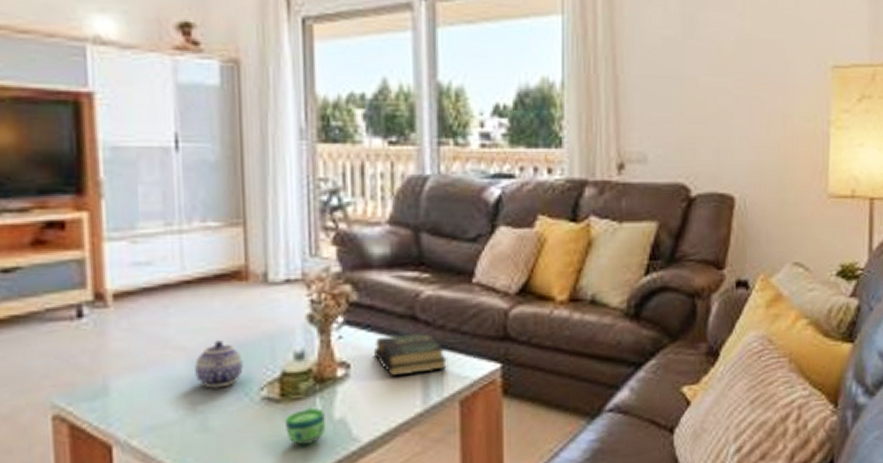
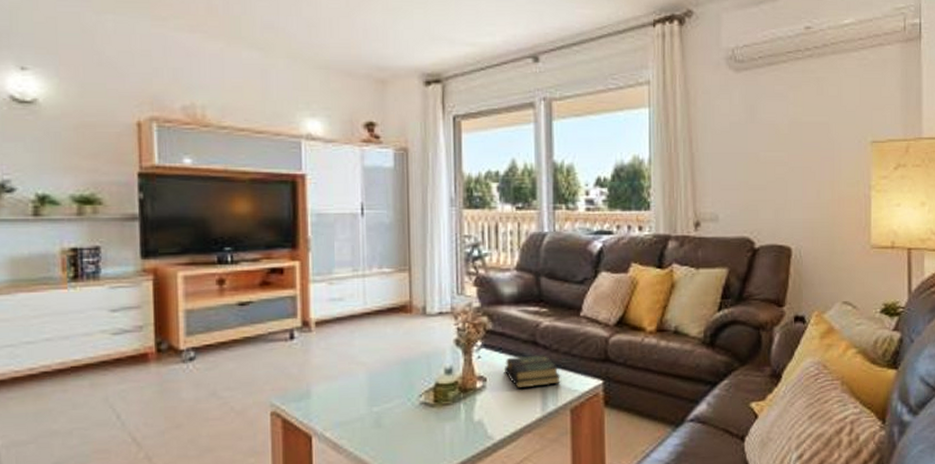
teapot: present [195,340,244,389] -> none [372,358,407,395]
cup: present [286,407,325,446] -> none [438,411,467,441]

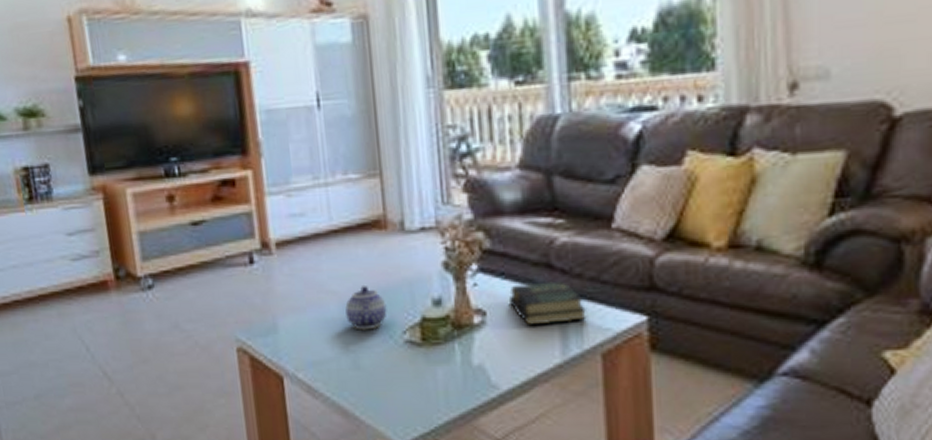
teapot: none [372,358,407,395] -> present [345,286,387,330]

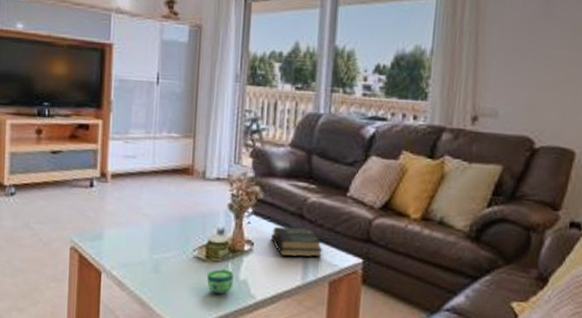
teapot: present [345,286,387,330] -> none [154,213,185,246]
cup: none [427,352,465,389] -> present [207,268,234,295]

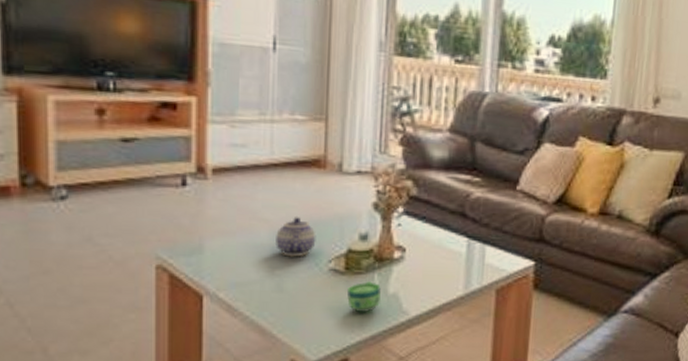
teapot: none [154,213,185,246] -> present [276,217,316,257]
book: present [270,226,323,258] -> none [426,227,488,263]

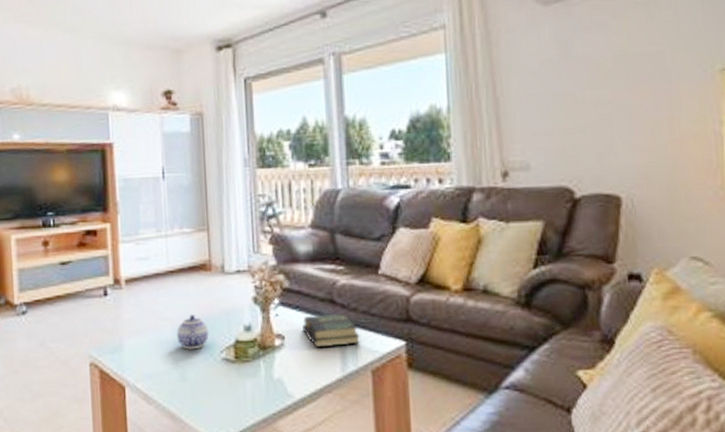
cup: present [347,281,381,313] -> none [239,368,268,398]
book: none [426,227,488,263] -> present [301,313,360,348]

